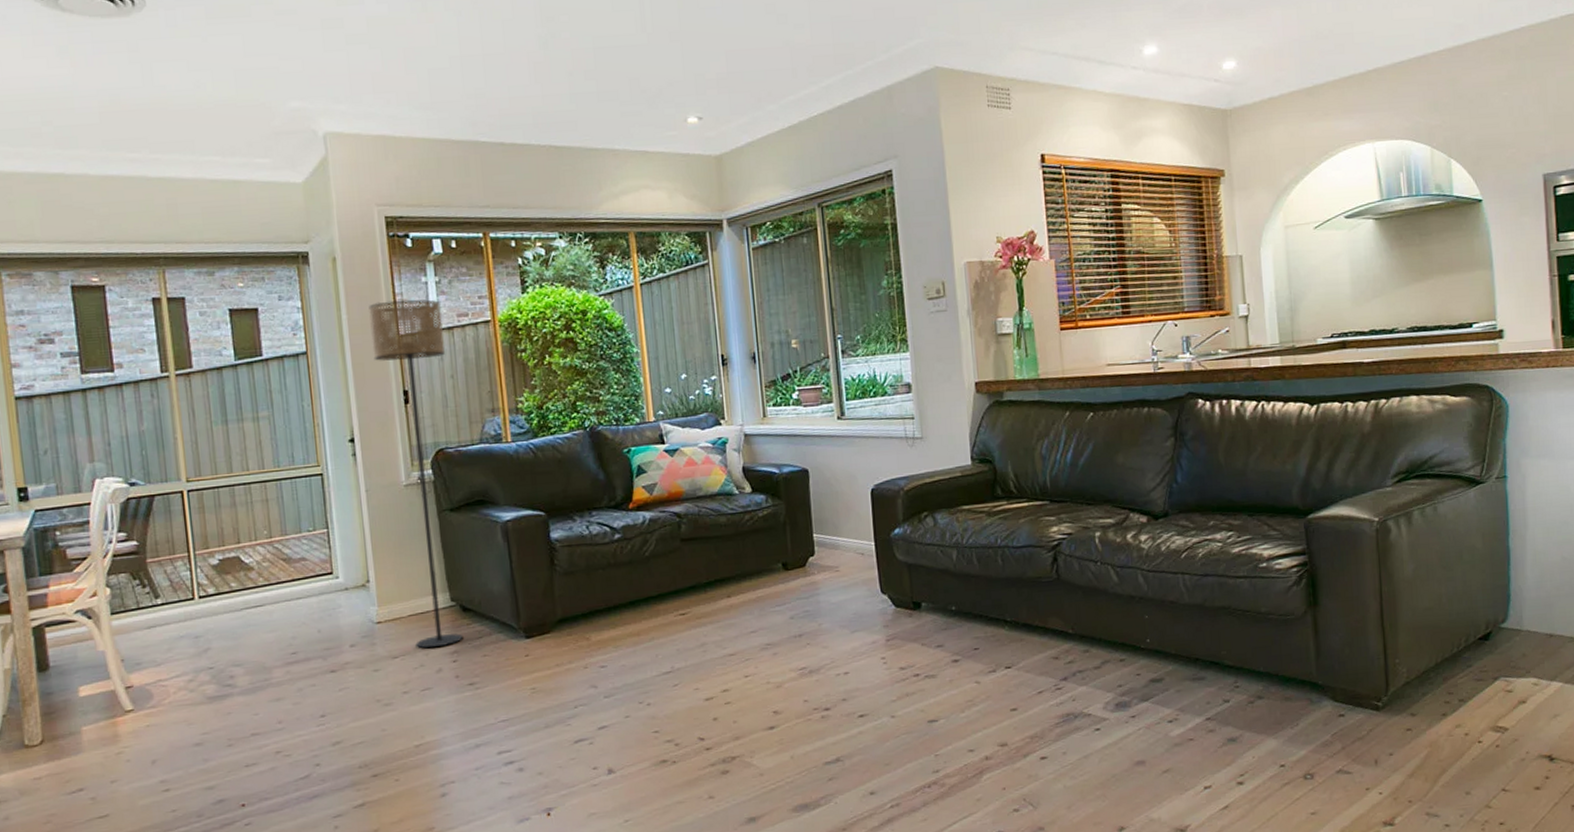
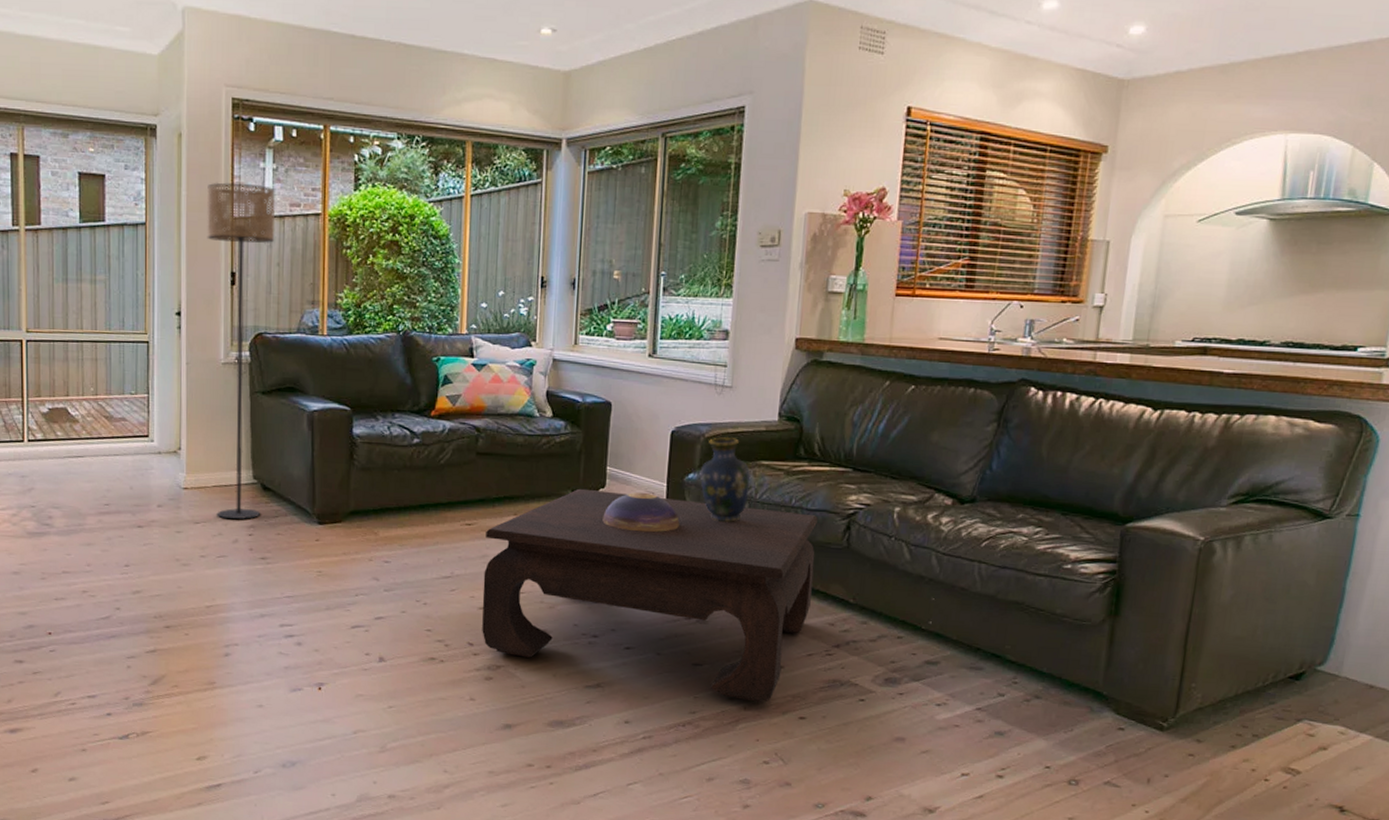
coffee table: none [701,551,1033,750] -> present [482,488,818,702]
decorative bowl: none [816,554,893,596] -> present [602,492,680,532]
vase: none [905,486,956,573] -> present [700,436,750,522]

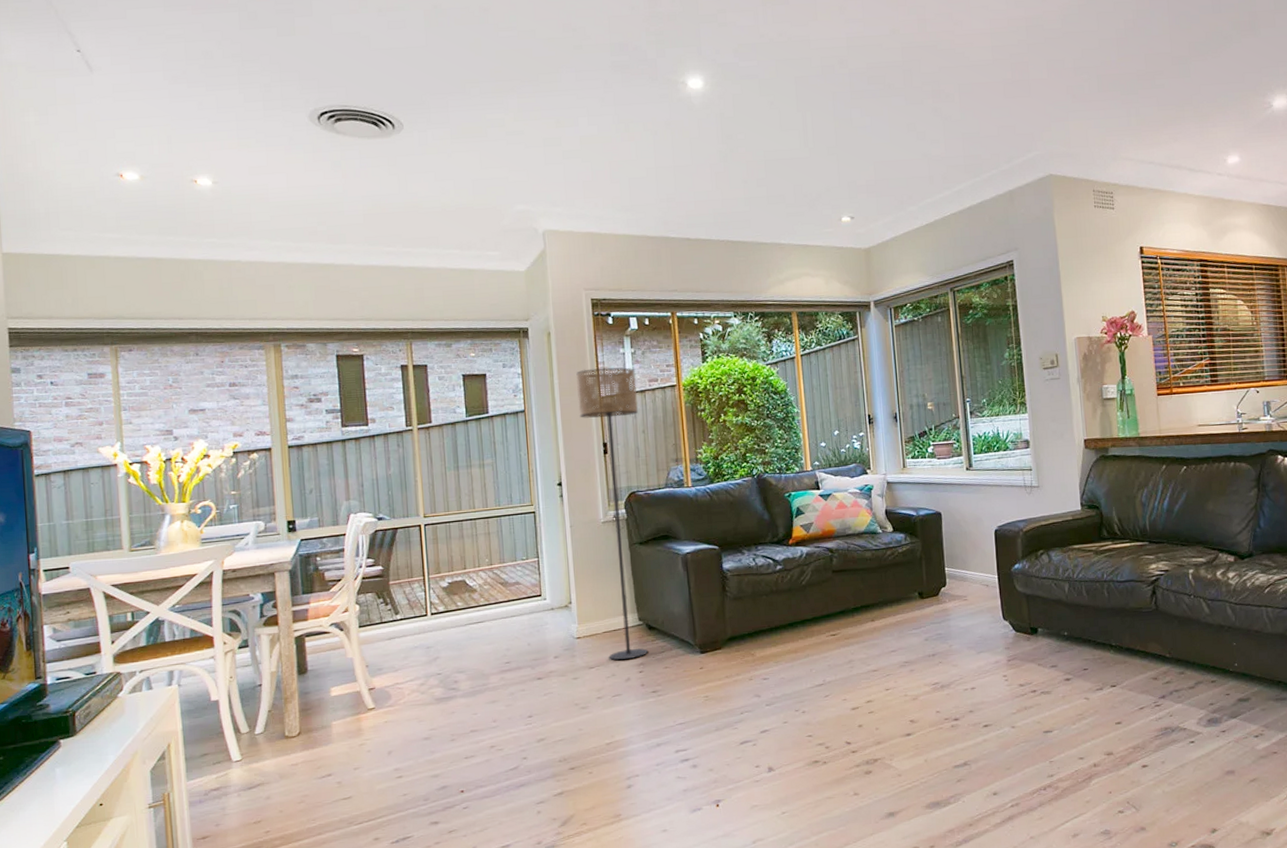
coffee table: present [482,488,818,702] -> none [849,585,1135,758]
decorative bowl: present [602,492,680,532] -> none [947,585,1014,621]
vase: present [700,436,750,522] -> none [1024,528,1068,602]

